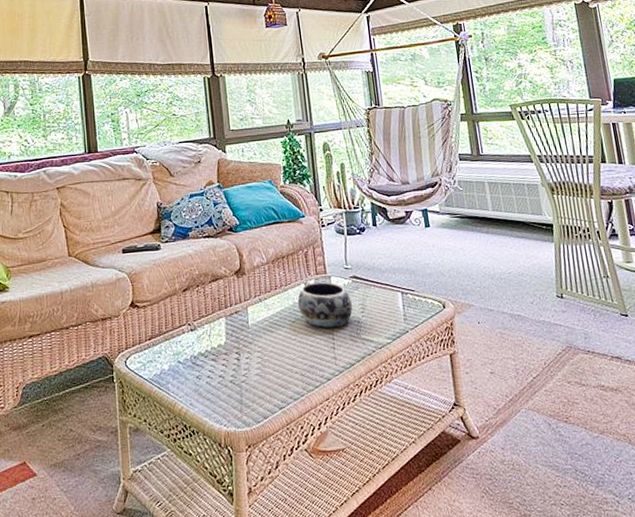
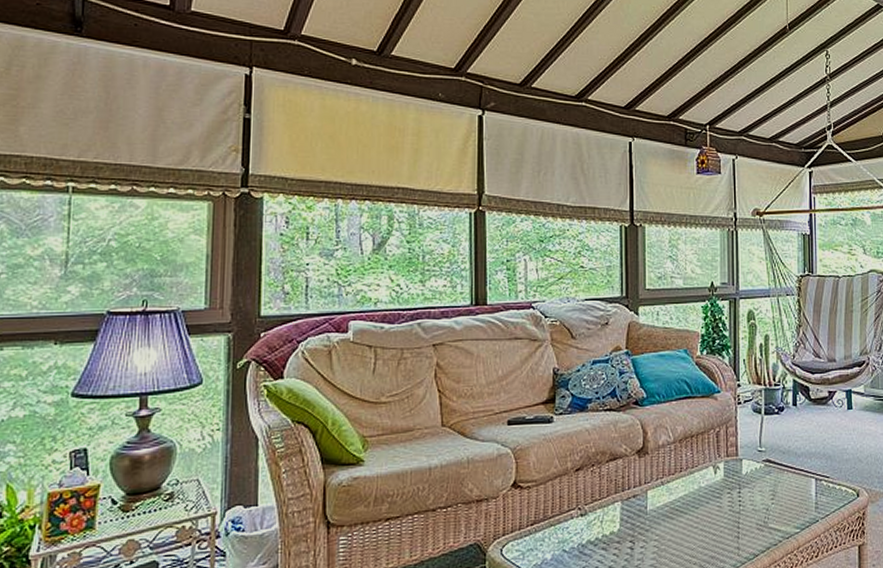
decorative bowl: present [297,281,353,329] -> none [704,464,762,517]

